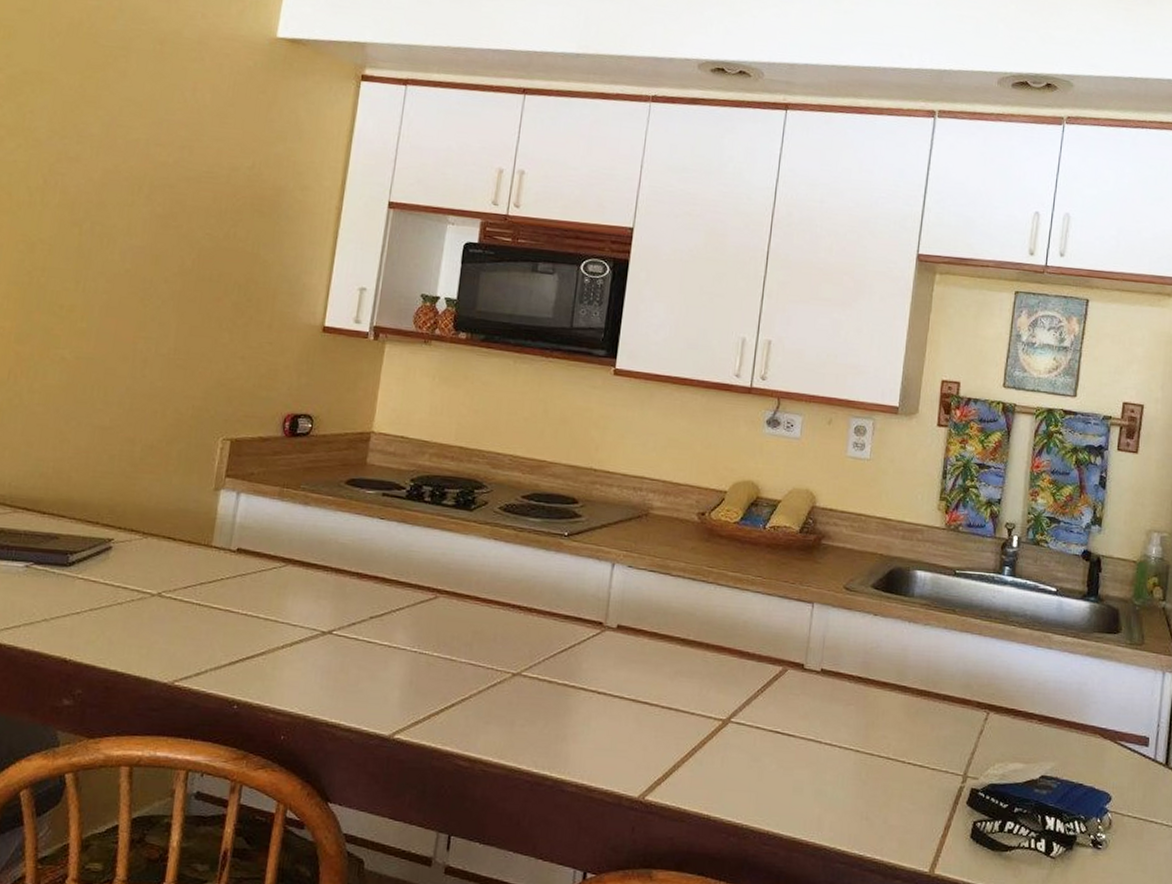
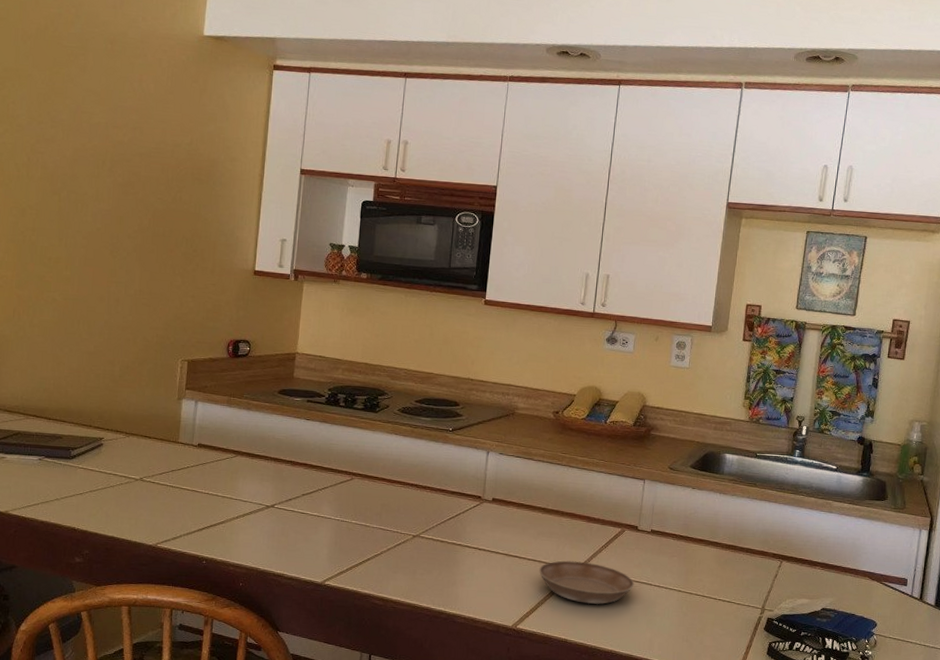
saucer: none [675,709,799,769] -> present [539,560,634,604]

